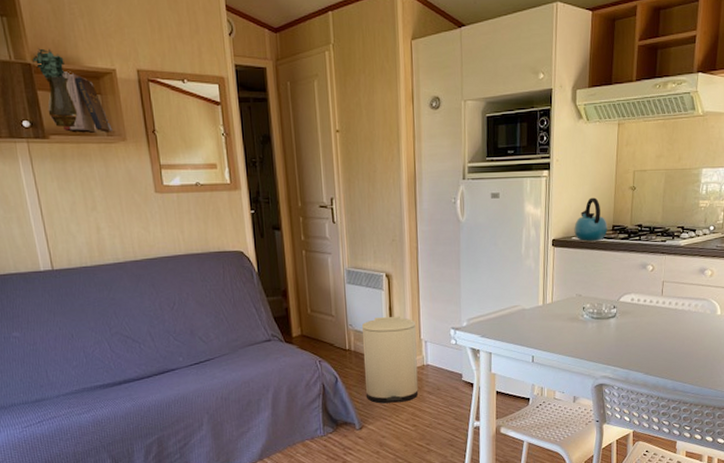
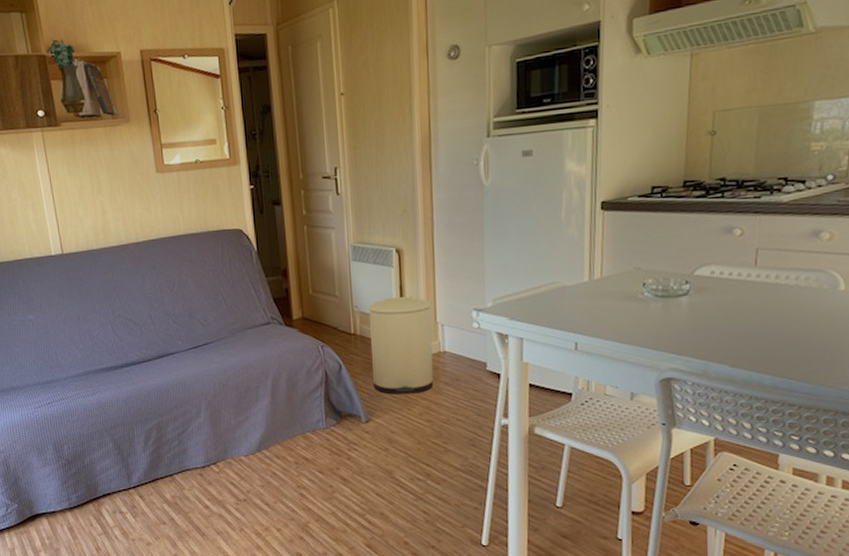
kettle: present [574,197,608,242] -> none [630,148,677,203]

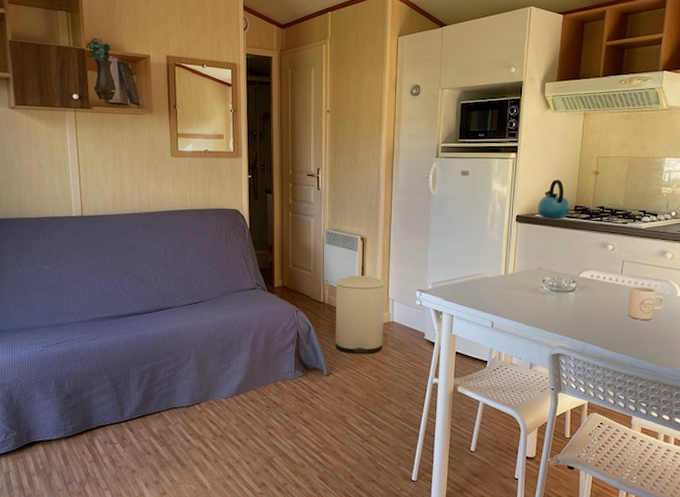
kettle: none [630,148,677,203] -> present [538,179,570,219]
mug: none [766,280,821,326] -> present [627,286,665,320]

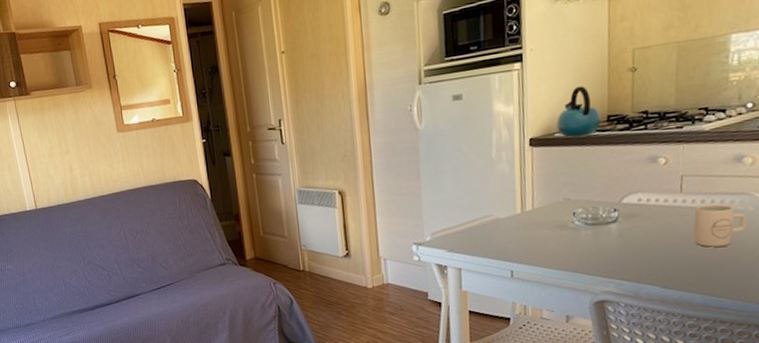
vase: present [87,37,116,100] -> none [16,16,53,84]
books: present [104,55,142,107] -> none [38,33,81,87]
pedal bin: present [335,276,385,354] -> none [315,234,379,325]

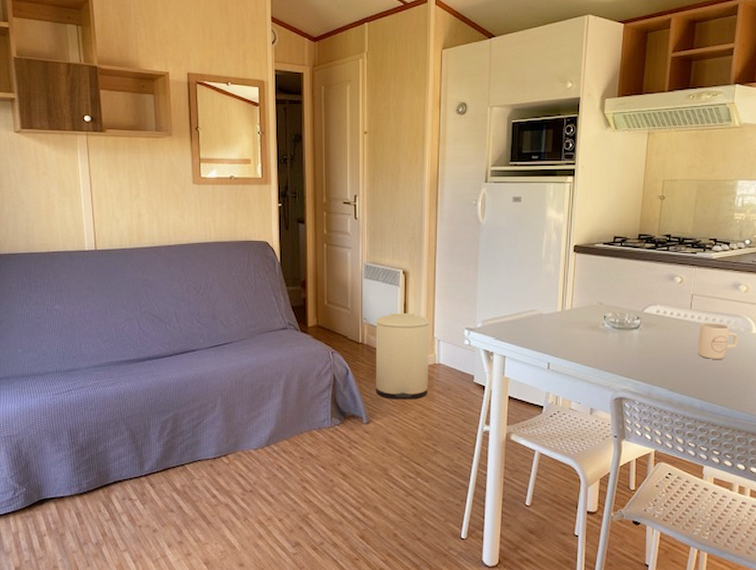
pedal bin: none [315,234,379,325] -> present [375,313,430,400]
kettle: present [556,86,601,138] -> none [597,205,633,249]

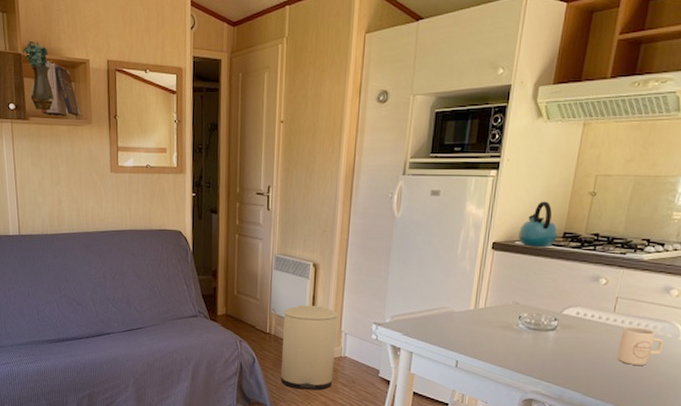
vase: none [99,53,132,122] -> present [23,40,54,110]
books: none [119,72,161,129] -> present [41,60,81,117]
kettle: none [597,205,633,249] -> present [518,201,558,248]

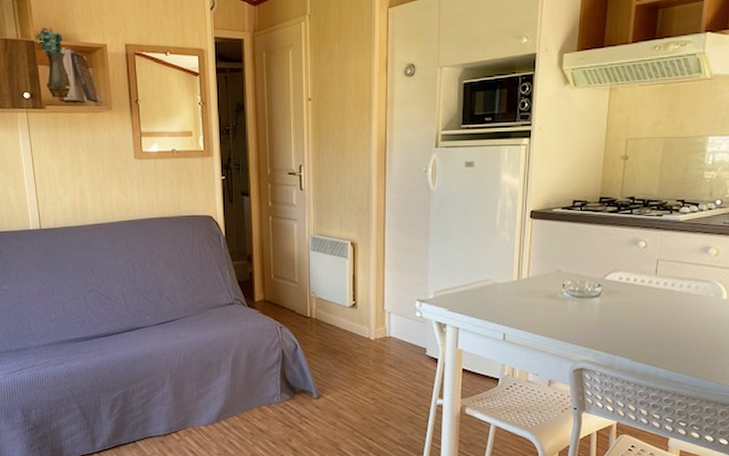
pedal bin: present [280,305,338,391] -> none [324,286,380,374]
kettle: present [518,201,558,248] -> none [555,167,594,214]
mug: present [617,326,665,365] -> none [663,288,708,327]

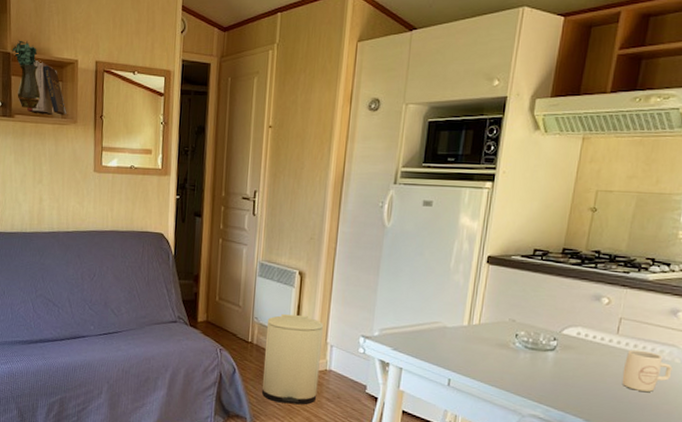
pedal bin: none [324,286,380,374] -> present [261,314,324,405]
mug: none [663,288,708,327] -> present [622,349,673,392]

